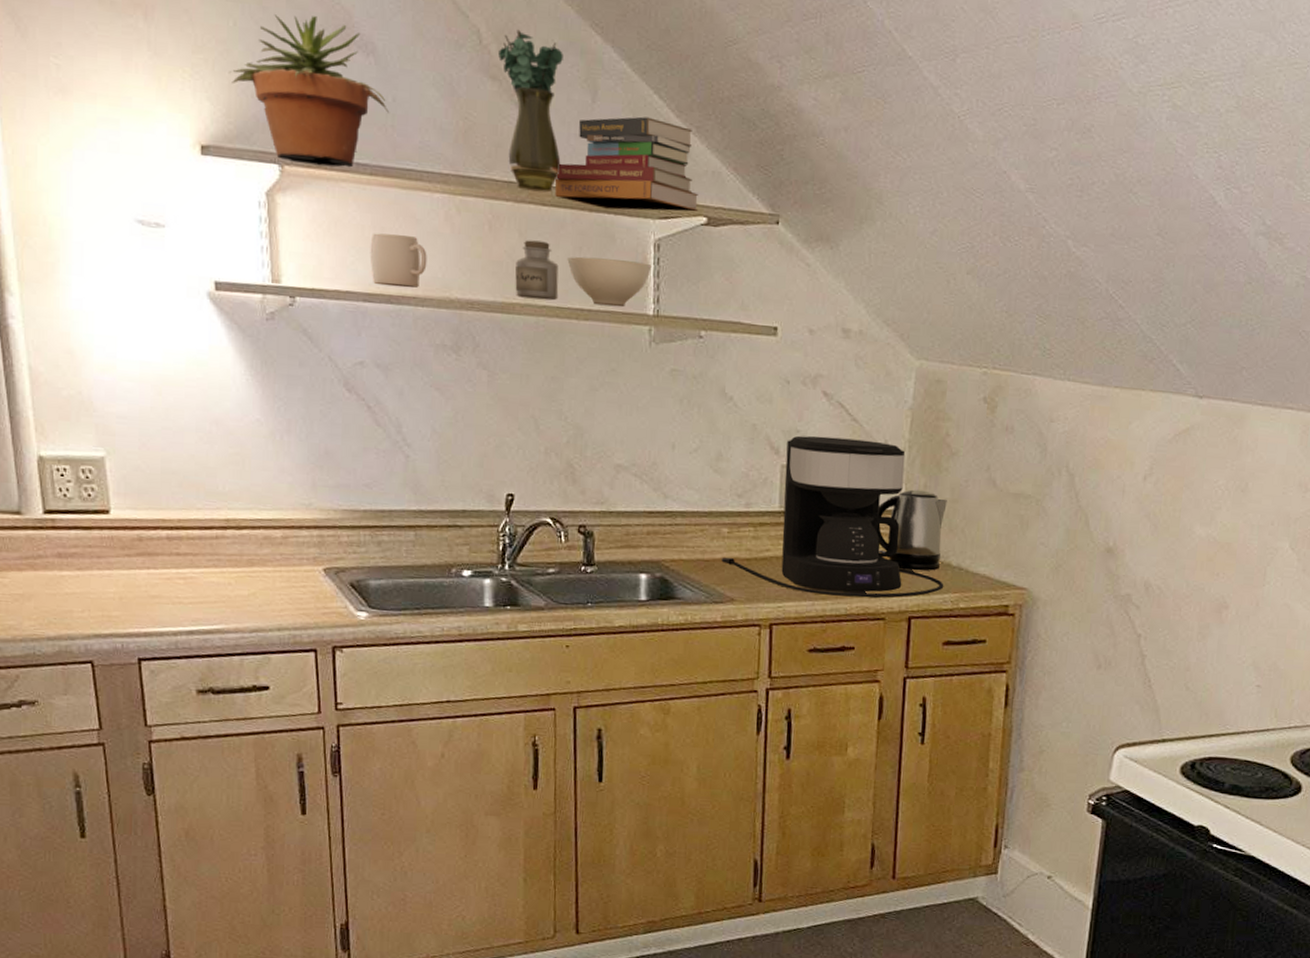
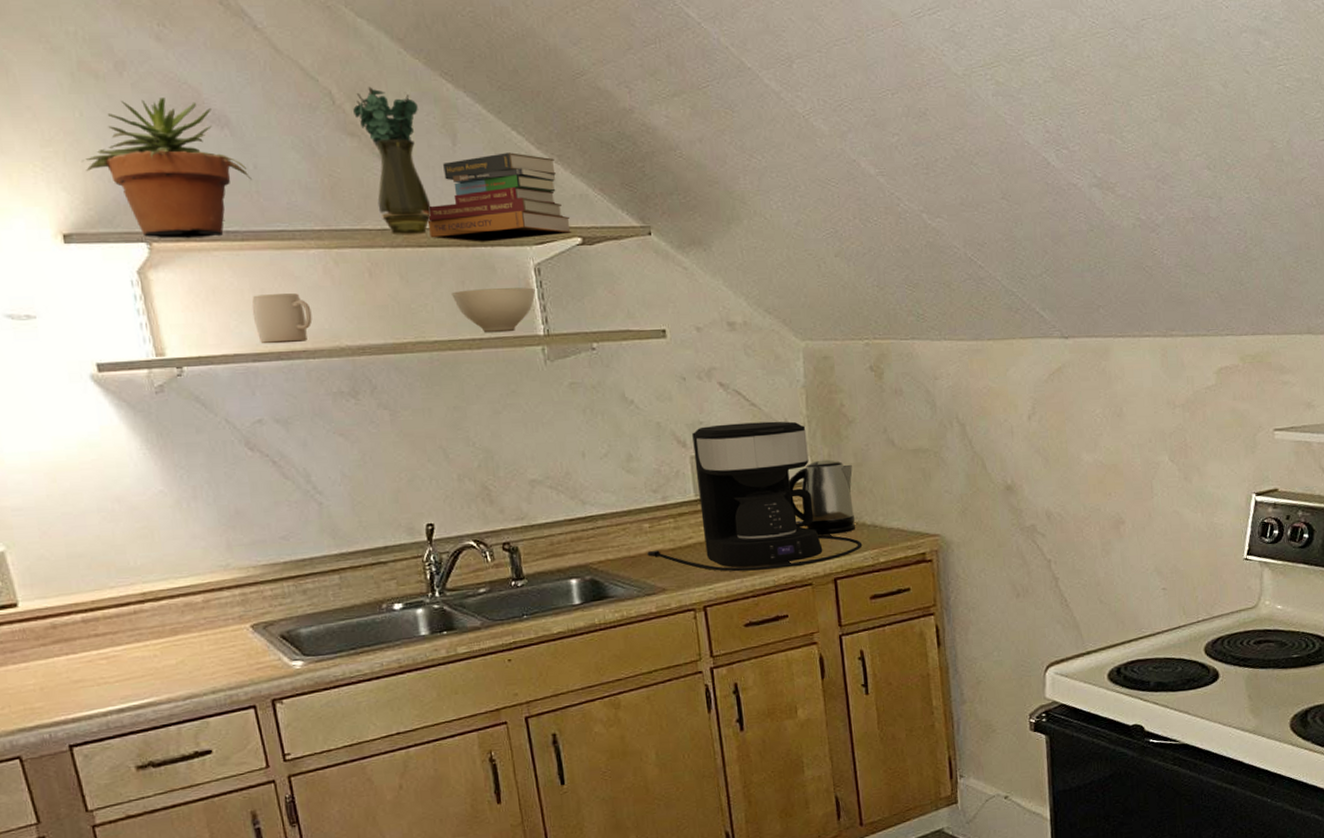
jar: present [515,240,559,301] -> none [401,281,449,337]

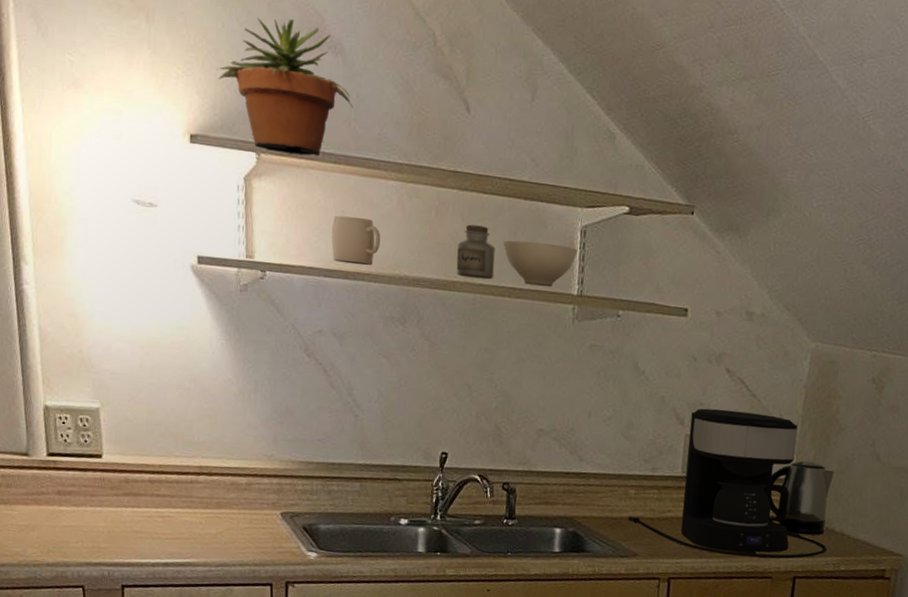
vase: present [353,87,432,236] -> none [450,33,508,182]
jar: none [401,281,449,337] -> present [456,224,495,280]
books: present [427,152,572,242] -> none [495,114,622,202]

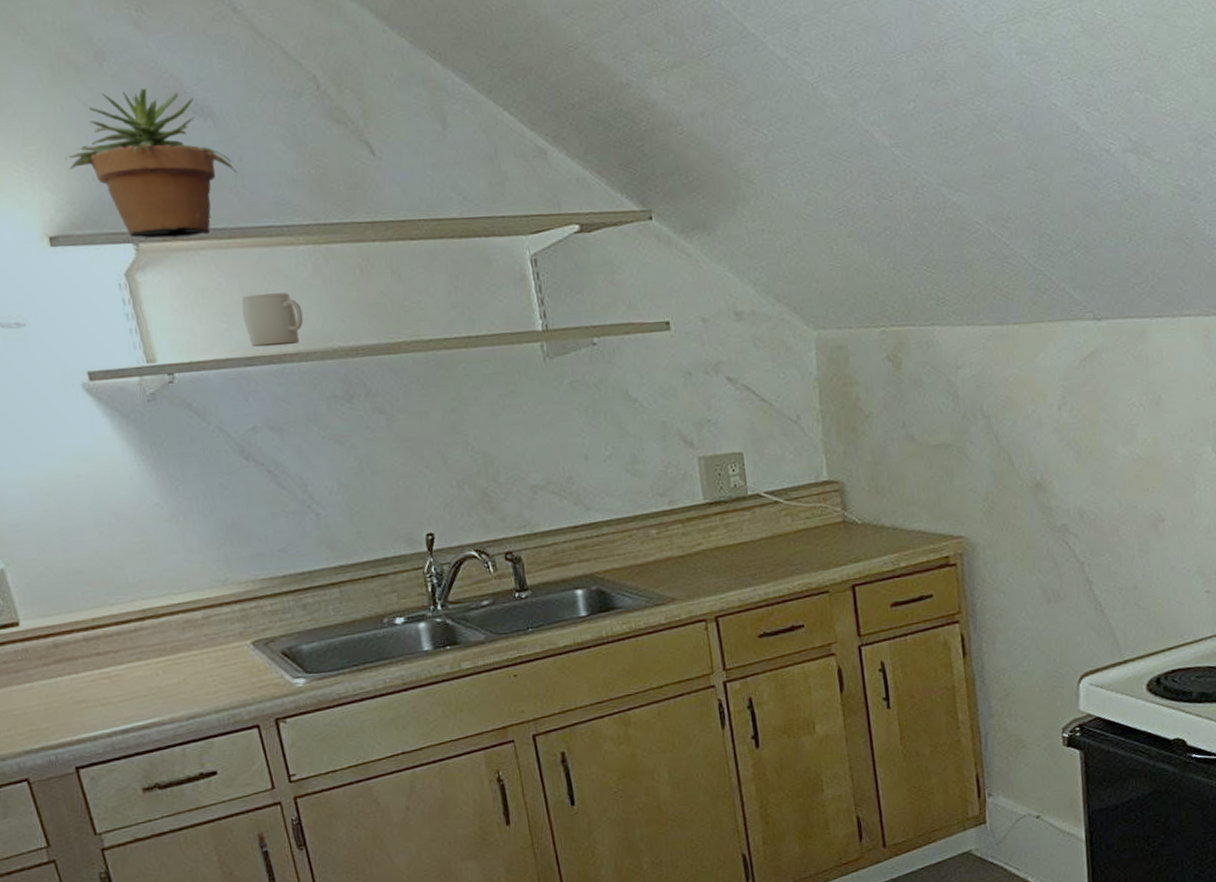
jar: present [456,224,495,280] -> none [394,275,444,336]
bowl: present [503,240,578,288] -> none [445,280,532,330]
coffee maker: present [628,408,827,559] -> none [655,417,882,580]
kettle: present [768,460,834,536] -> none [802,457,875,540]

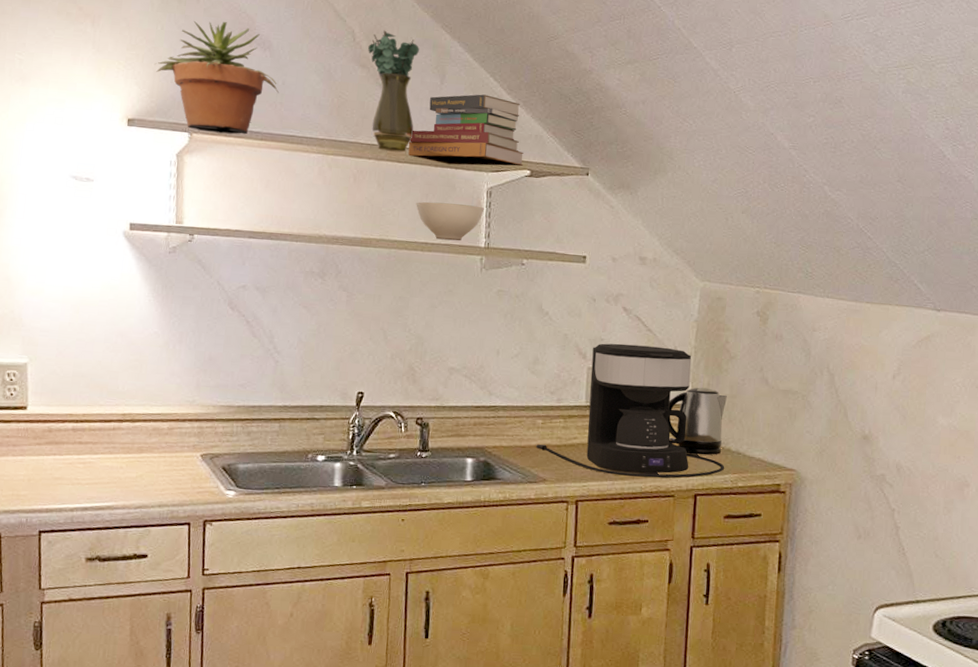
mug: present [241,293,304,348] -> none [256,184,303,228]
vase: none [338,69,423,228] -> present [368,30,419,153]
books: none [418,135,569,233] -> present [408,94,524,167]
bowl: none [445,280,532,330] -> present [416,201,485,241]
coffee maker: none [655,417,882,580] -> present [536,343,725,479]
kettle: none [802,457,875,540] -> present [667,387,727,455]

